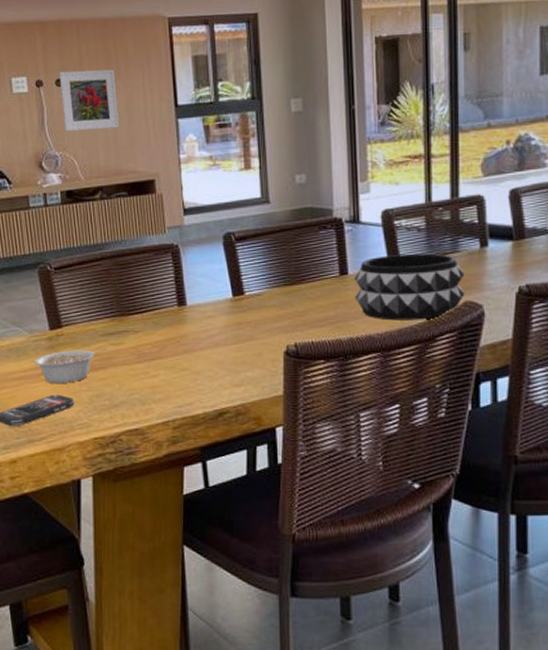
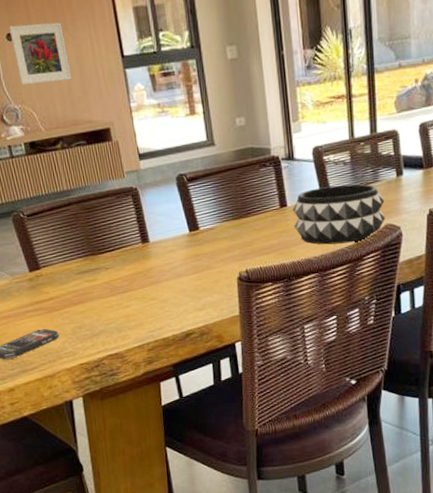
legume: present [34,348,106,383] -> none [19,285,82,319]

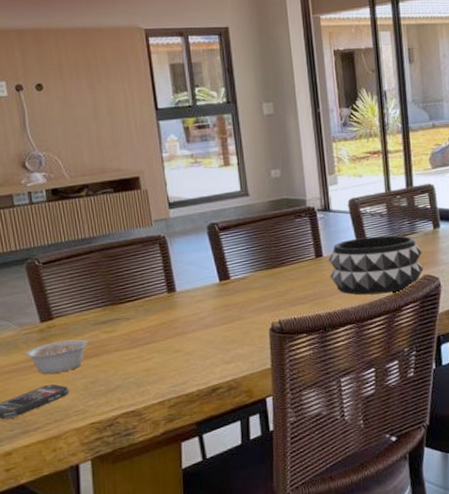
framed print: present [9,22,72,85] -> none [39,75,102,133]
legume: none [19,285,82,319] -> present [26,336,99,374]

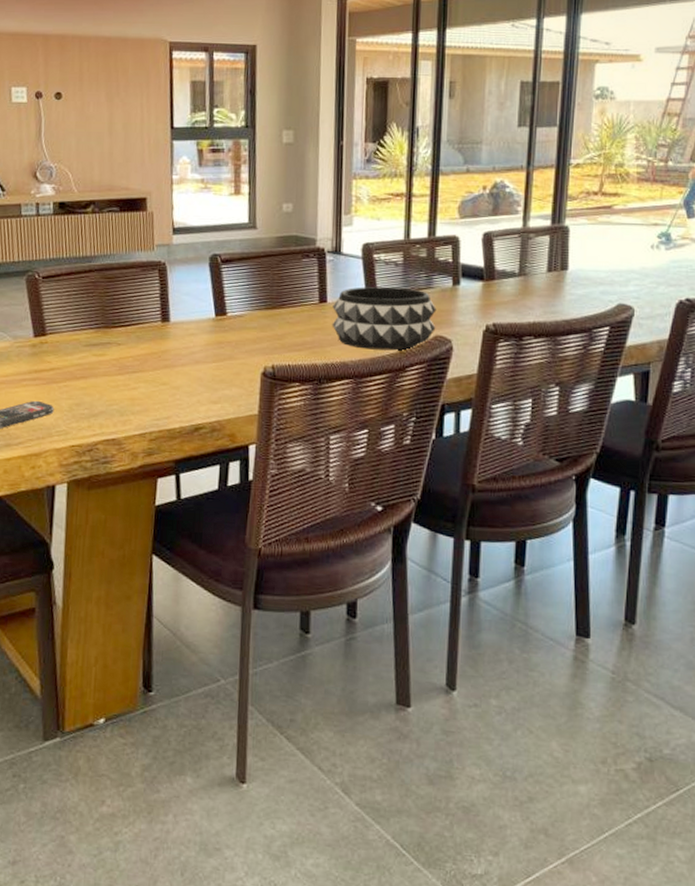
legume: present [26,336,99,374] -> none [17,358,89,390]

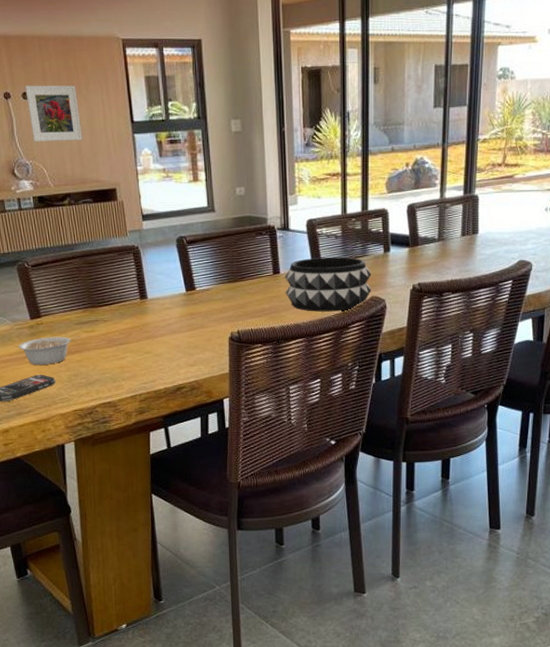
legume: none [17,358,89,390] -> present [19,335,80,365]
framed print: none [59,85,116,145] -> present [25,85,83,142]

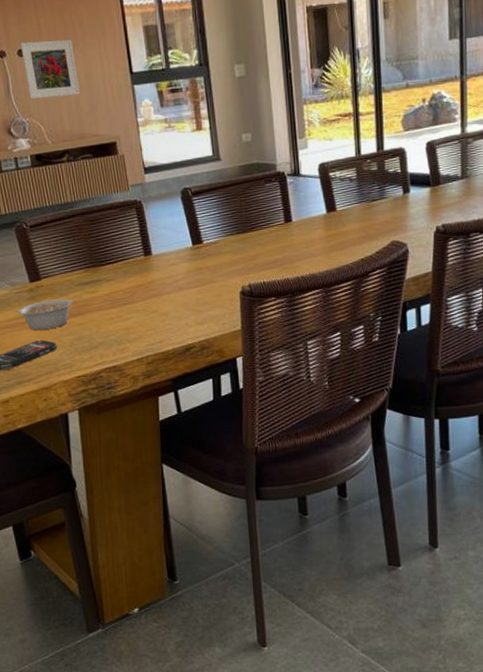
decorative bowl: present [285,256,372,312] -> none [297,200,392,261]

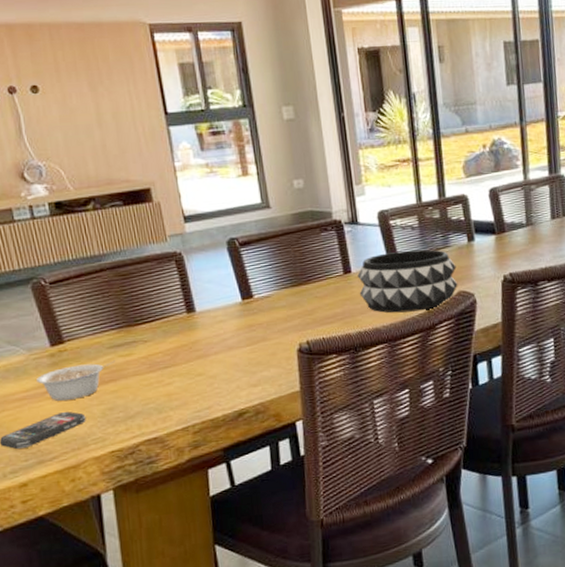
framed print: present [20,40,80,100] -> none [34,76,107,141]
decorative bowl: none [297,200,392,261] -> present [357,249,458,313]

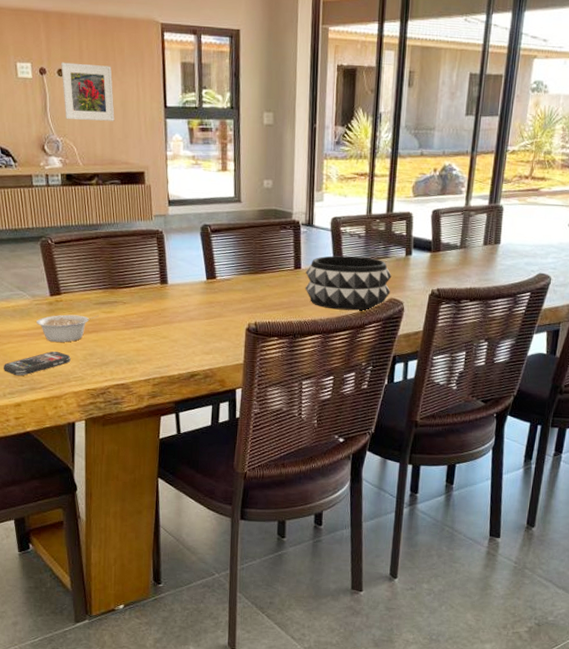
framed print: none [34,76,107,141] -> present [61,62,115,121]

